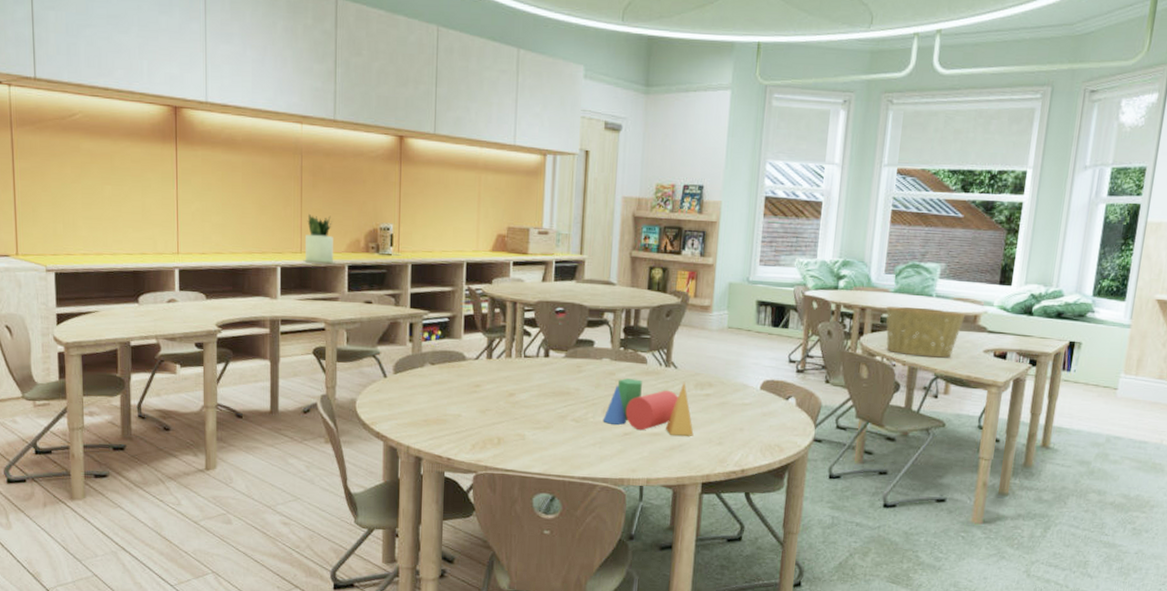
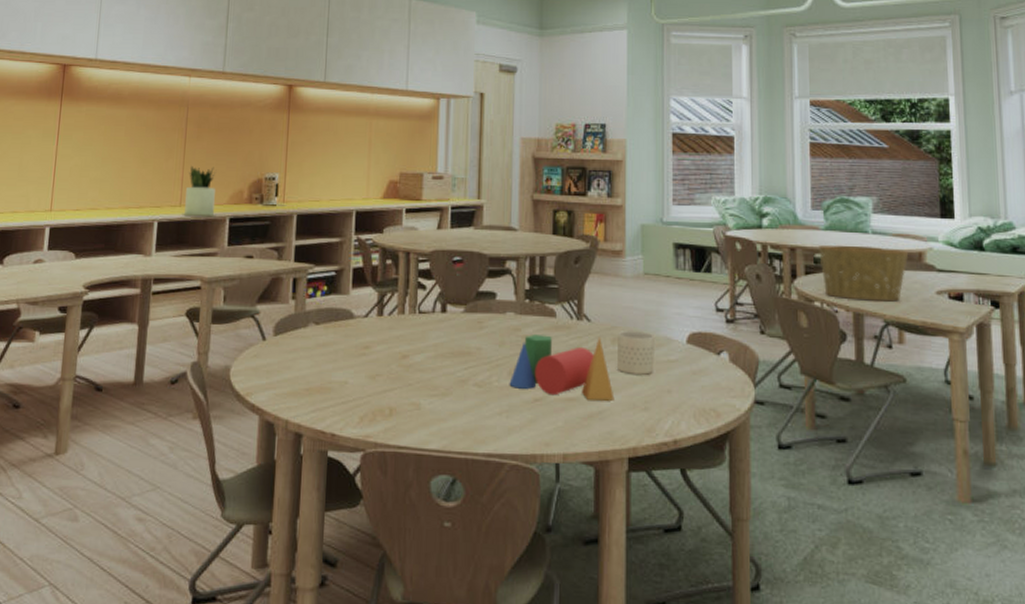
mug: none [698,377,733,415] -> present [618,331,654,375]

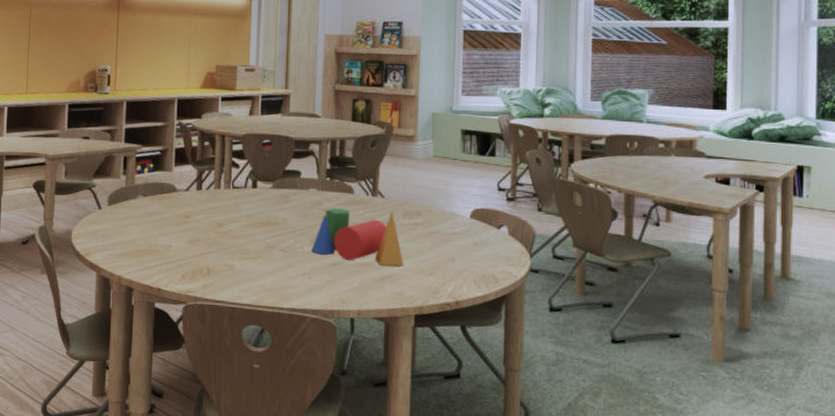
planter: present [182,166,216,218] -> none [28,59,57,104]
mug: present [618,331,654,375] -> none [407,206,441,245]
basket: present [819,245,909,302] -> none [596,133,681,184]

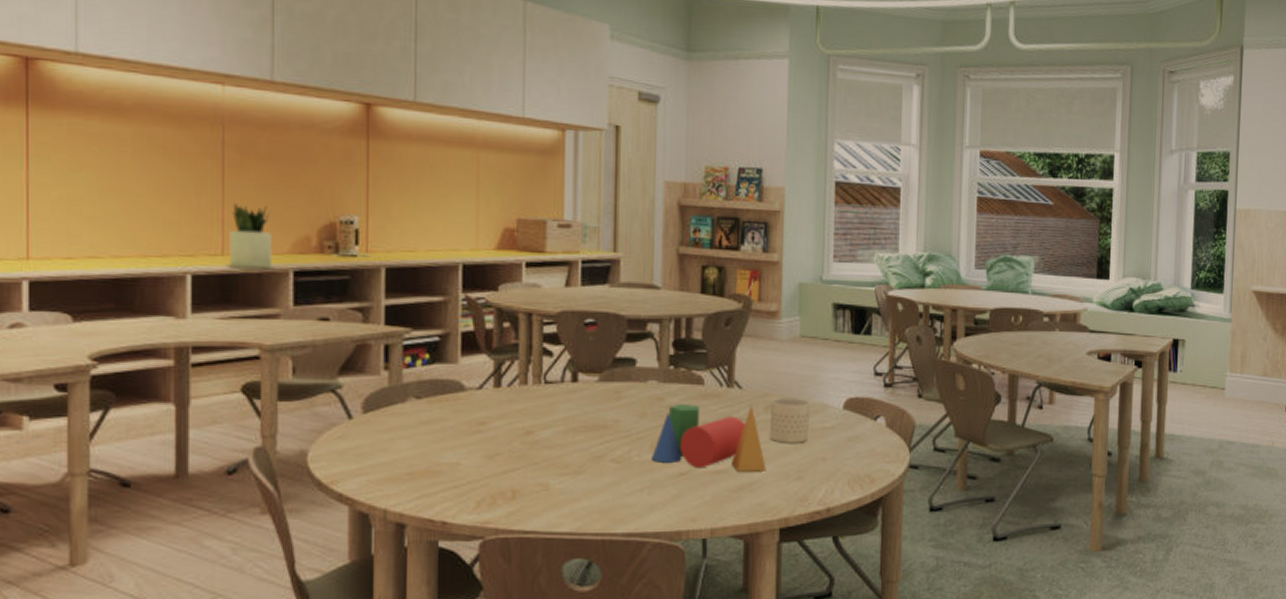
planter: none [28,59,57,104] -> present [226,204,275,270]
mug: none [407,206,441,245] -> present [770,398,810,443]

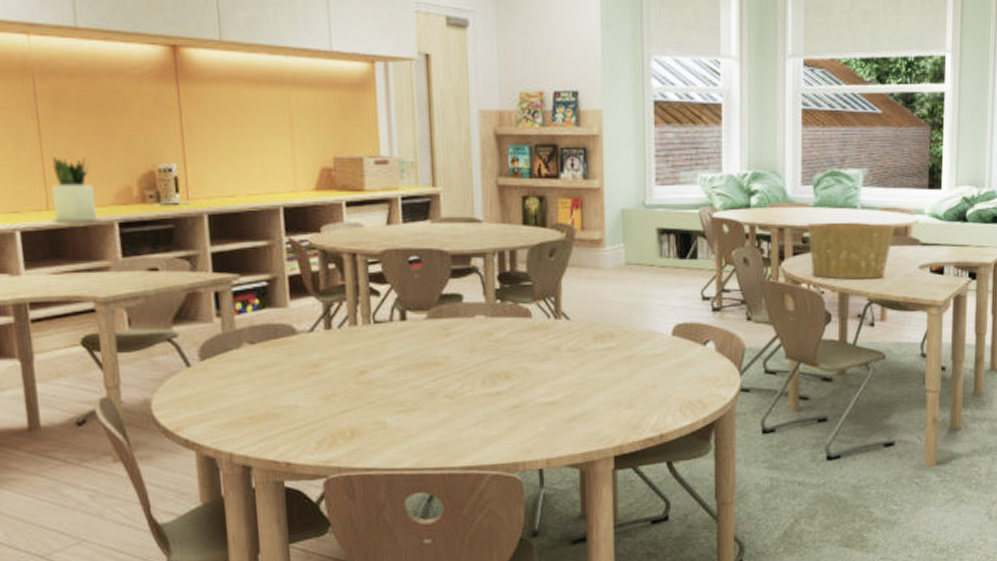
toy blocks: present [651,404,766,472] -> none [484,335,598,402]
mug: present [770,398,810,443] -> none [599,326,639,372]
basket: none [980,306,1065,363] -> present [807,223,896,280]

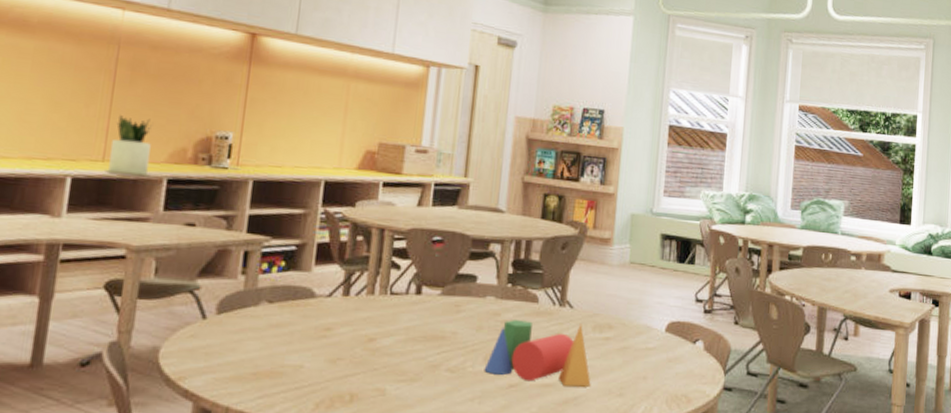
toy blocks: none [484,335,598,402] -> present [484,320,591,387]
basket: present [807,223,896,280] -> none [793,243,870,298]

